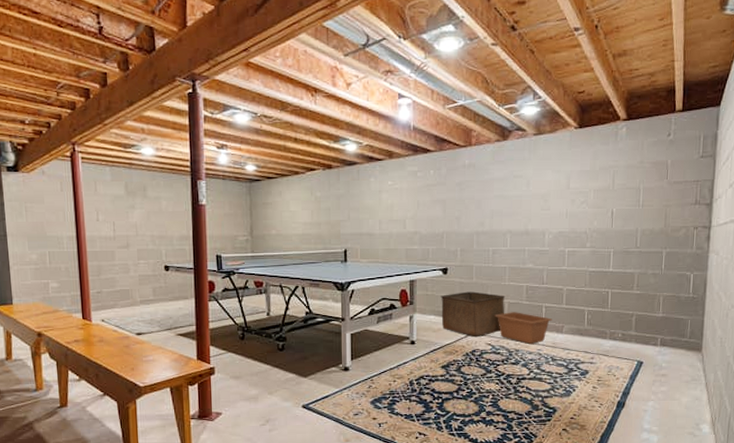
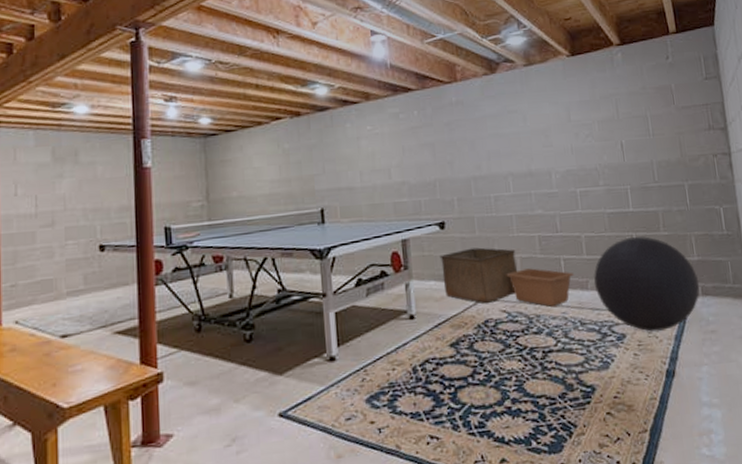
exercise ball: none [569,292,660,371] -> present [594,236,700,332]

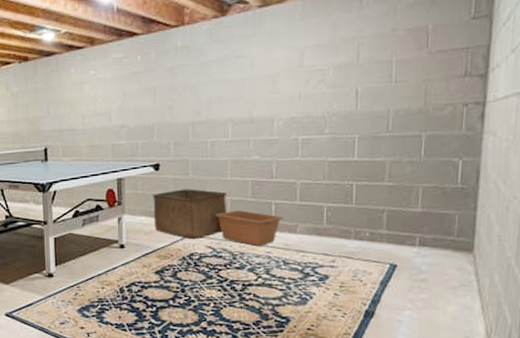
exercise ball: present [594,236,700,332] -> none [304,185,418,275]

